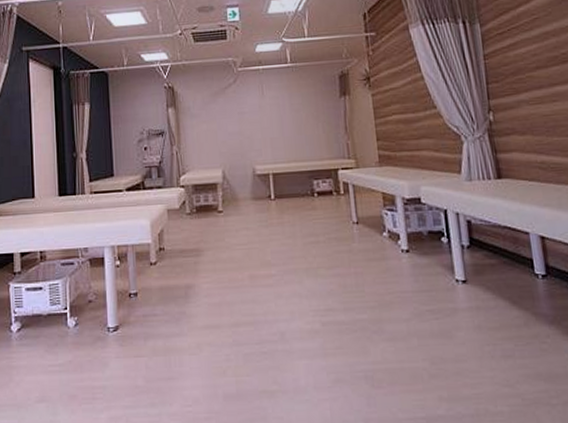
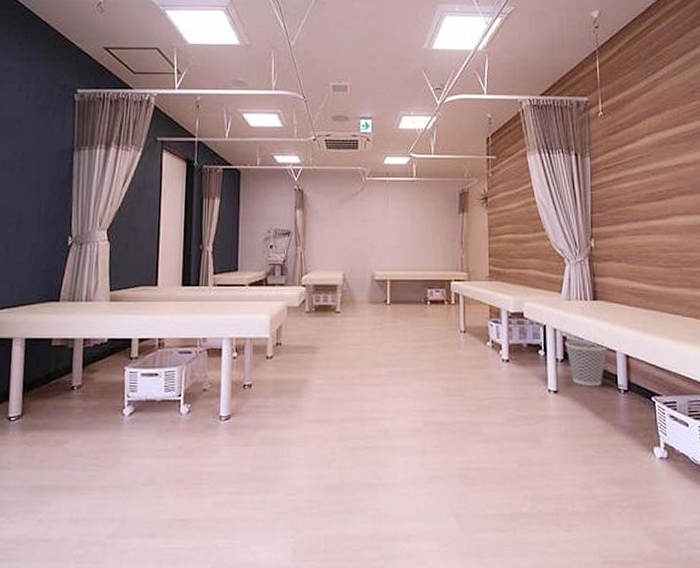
wastebasket: none [469,223,520,274] -> present [564,340,609,387]

